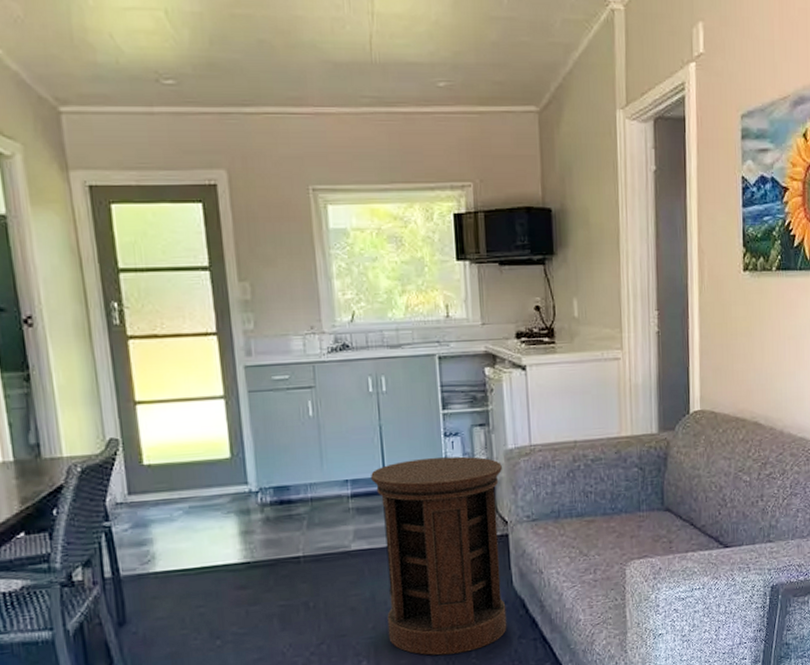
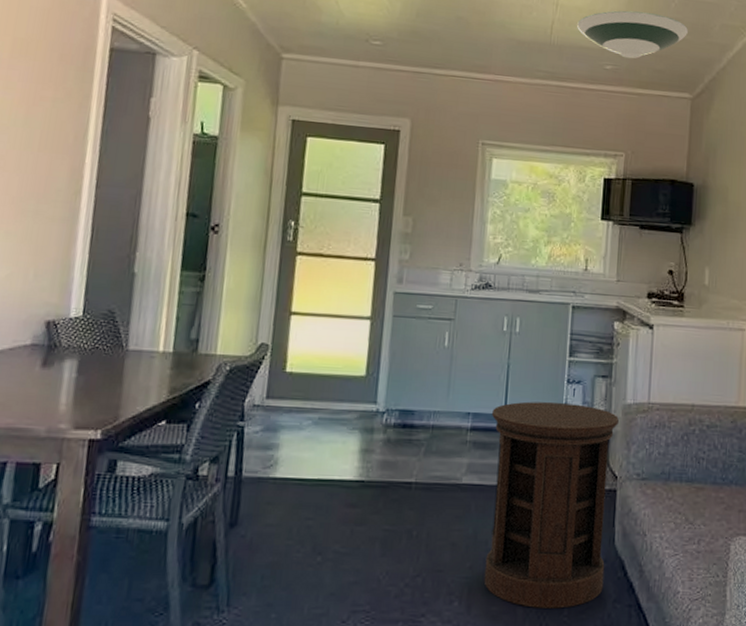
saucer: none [398,13,527,72] -> present [576,10,689,59]

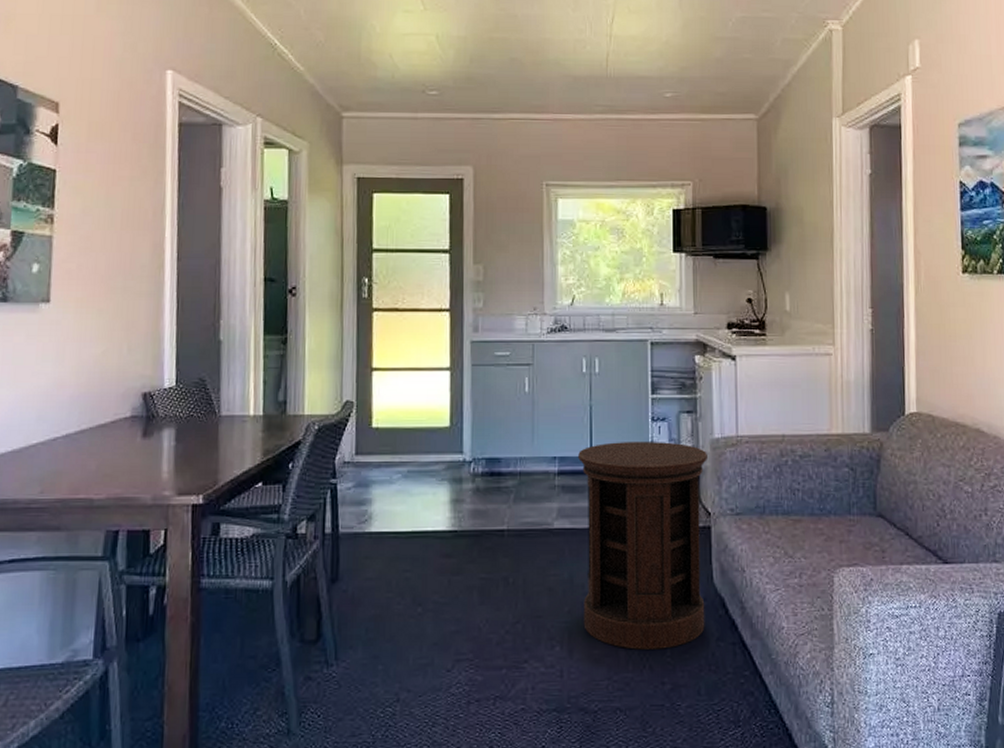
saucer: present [576,10,689,59] -> none [632,34,749,84]

